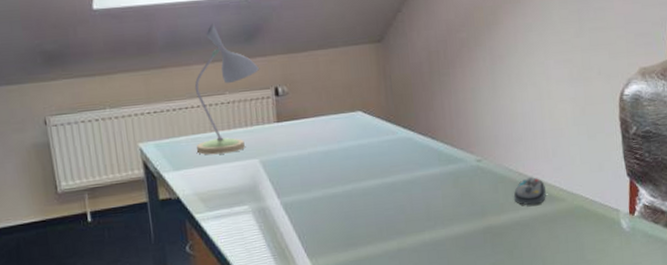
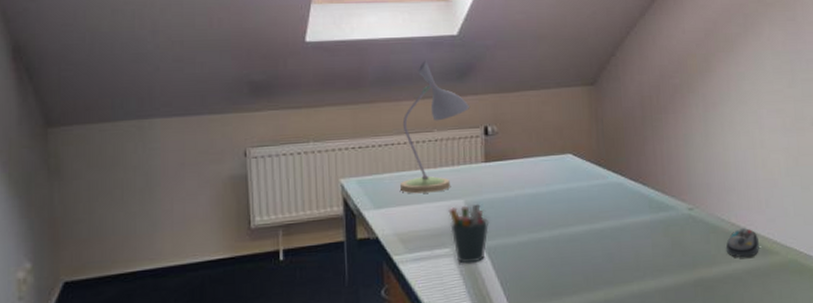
pen holder: none [244,162,285,219] -> present [448,203,490,264]

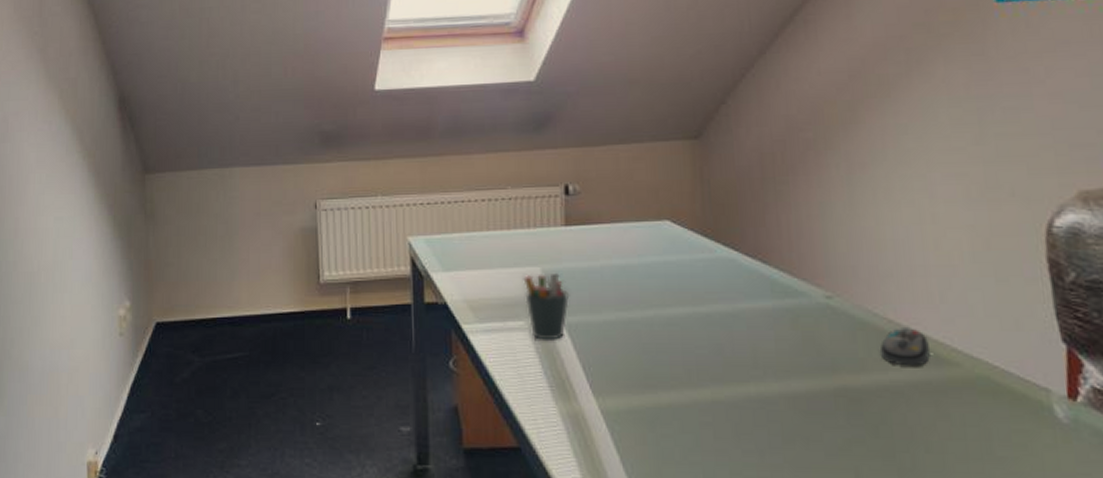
desk lamp: present [399,60,471,194] -> none [469,109,549,257]

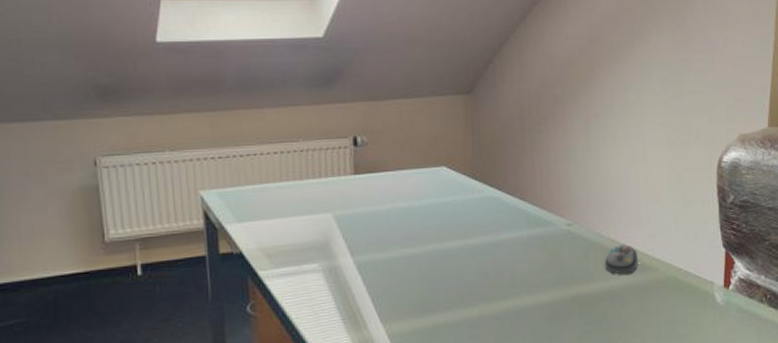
pen holder: present [523,272,570,340] -> none [316,217,360,279]

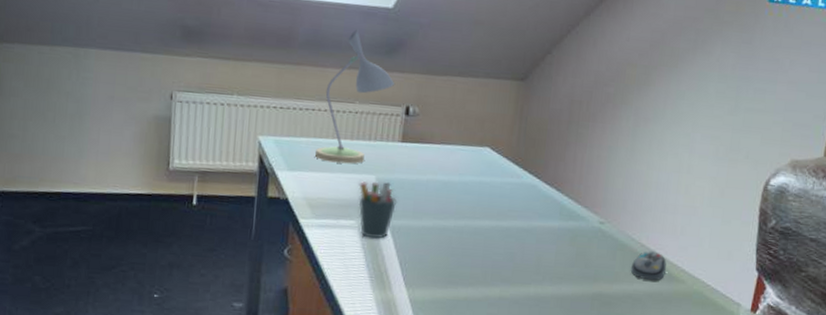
desk lamp: none [263,64,338,207] -> present [314,29,395,164]
pen holder: none [316,217,360,279] -> present [358,181,398,239]

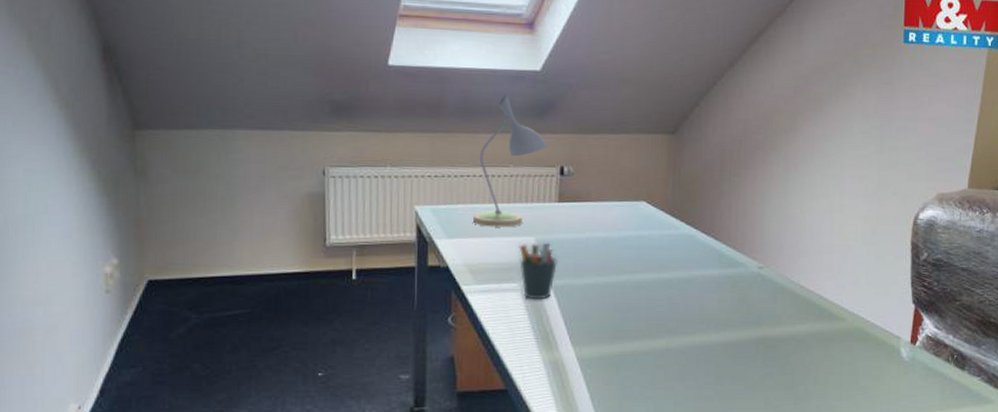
computer mouse: present [630,251,667,281] -> none [791,292,827,321]

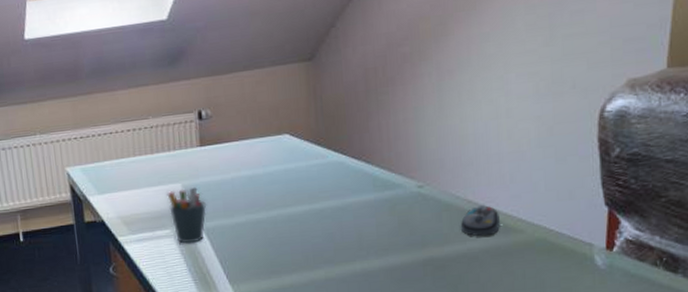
desk lamp: present [472,94,548,228] -> none [119,48,184,180]
computer mouse: none [791,292,827,321] -> present [460,205,501,237]

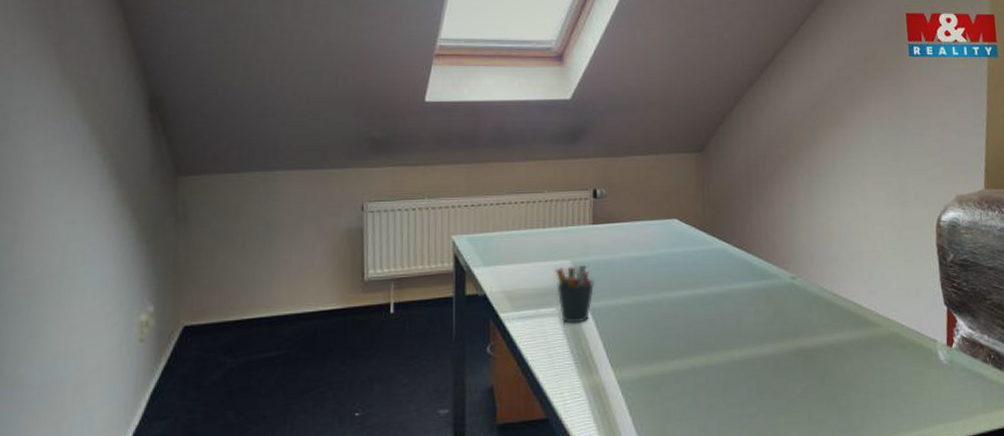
computer mouse: present [460,205,501,237] -> none [827,299,862,329]

